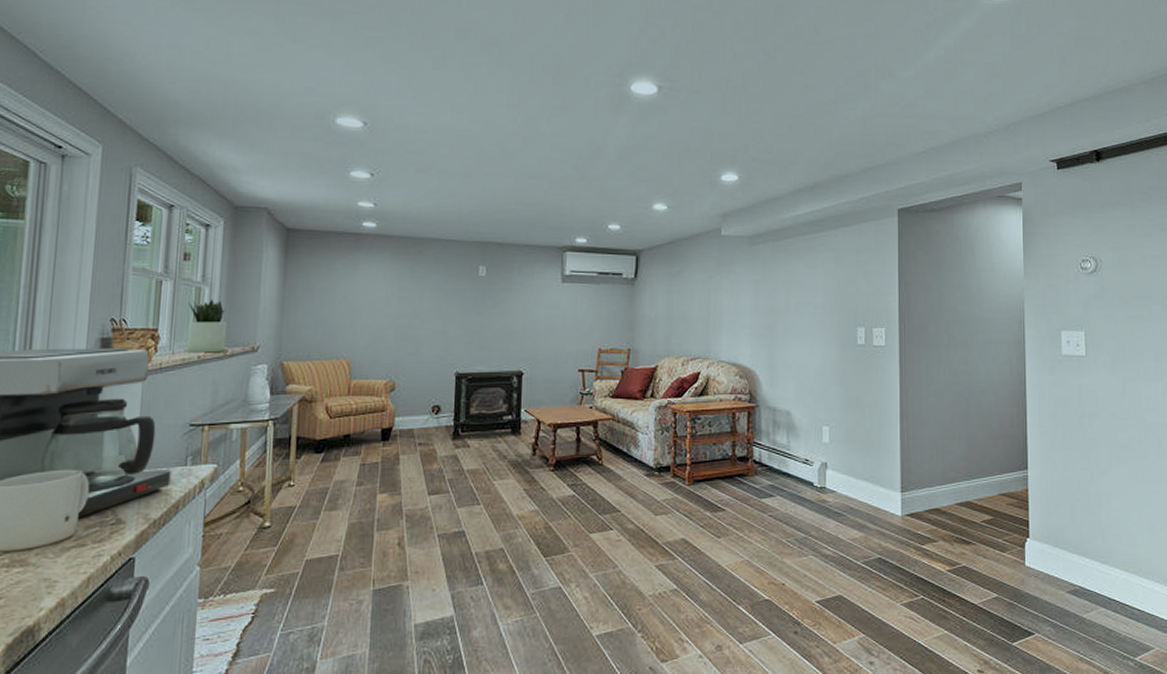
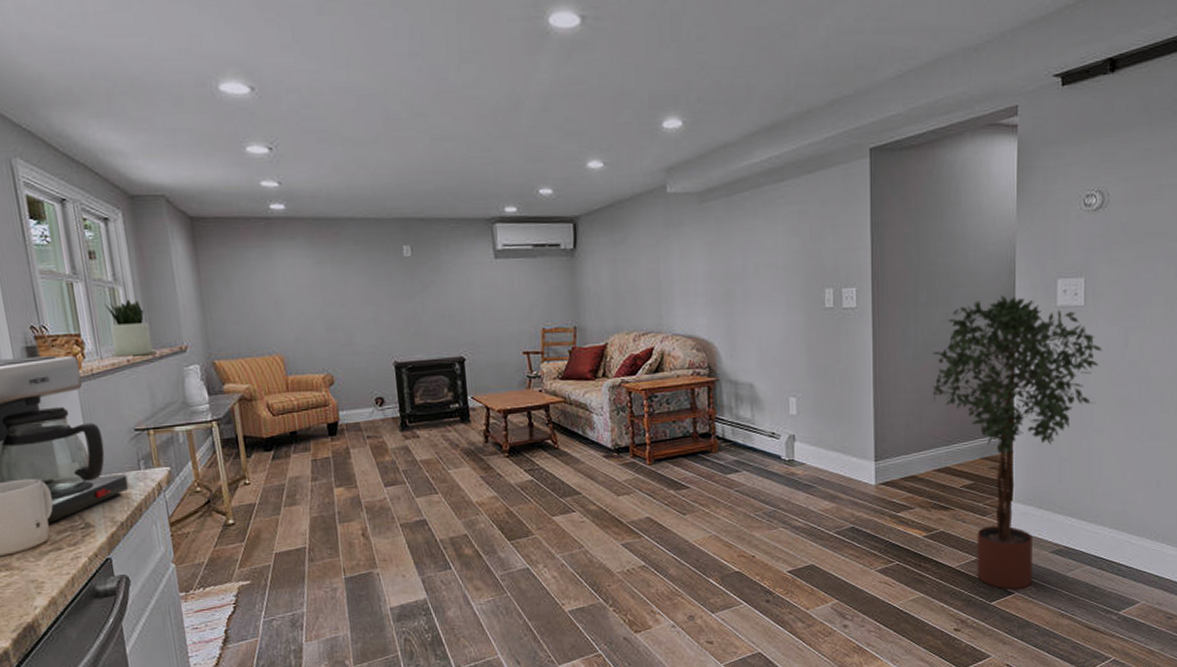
potted tree: none [953,342,1104,631] -> present [932,295,1102,590]

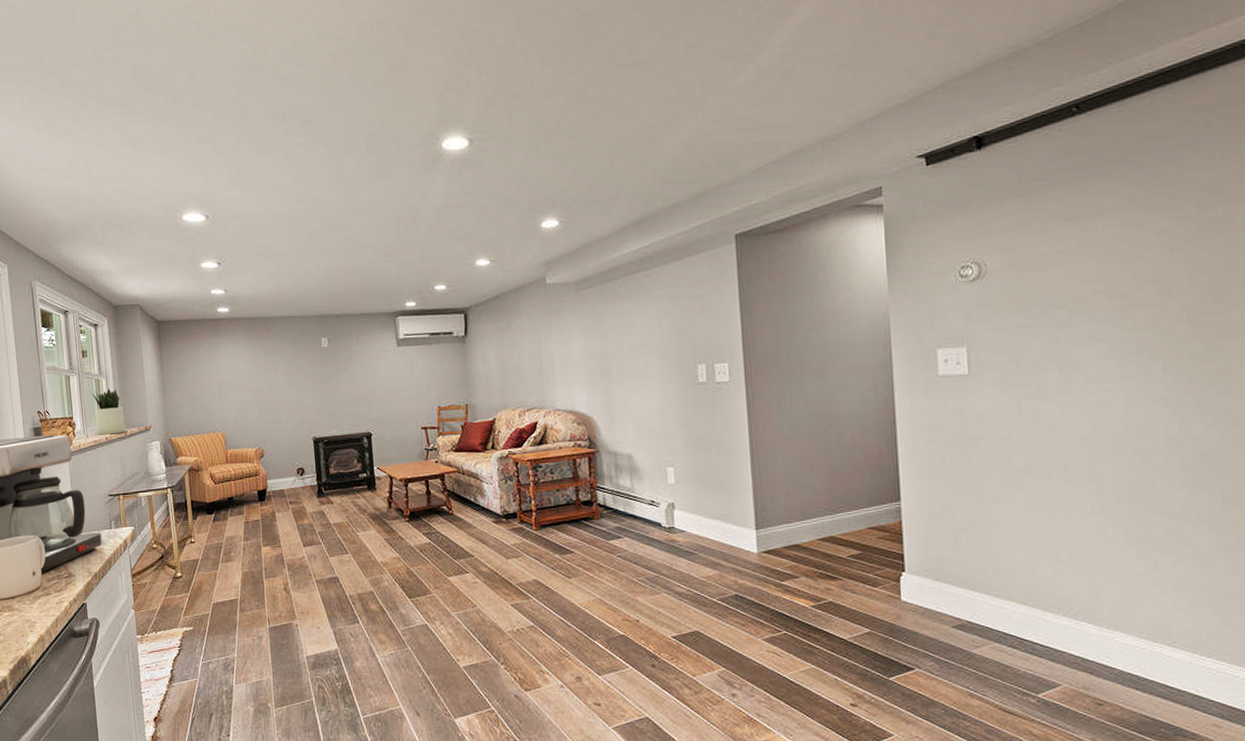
potted tree: present [932,295,1102,590] -> none [809,366,992,666]

